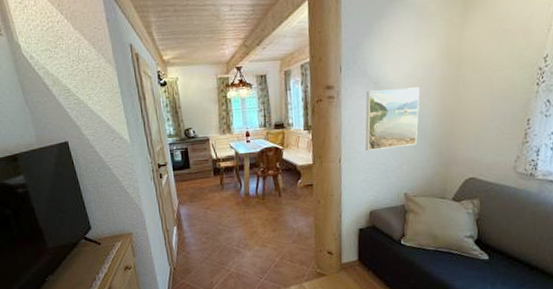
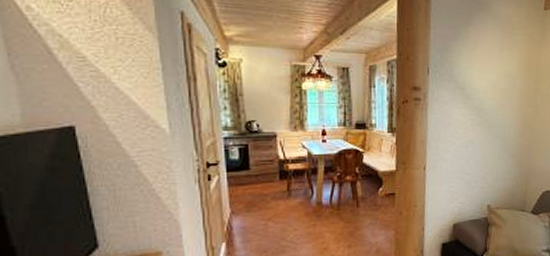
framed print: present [365,87,420,150] -> none [451,96,503,158]

